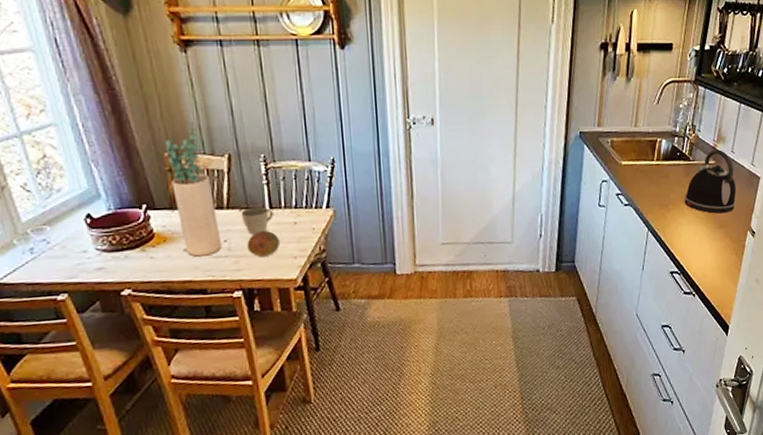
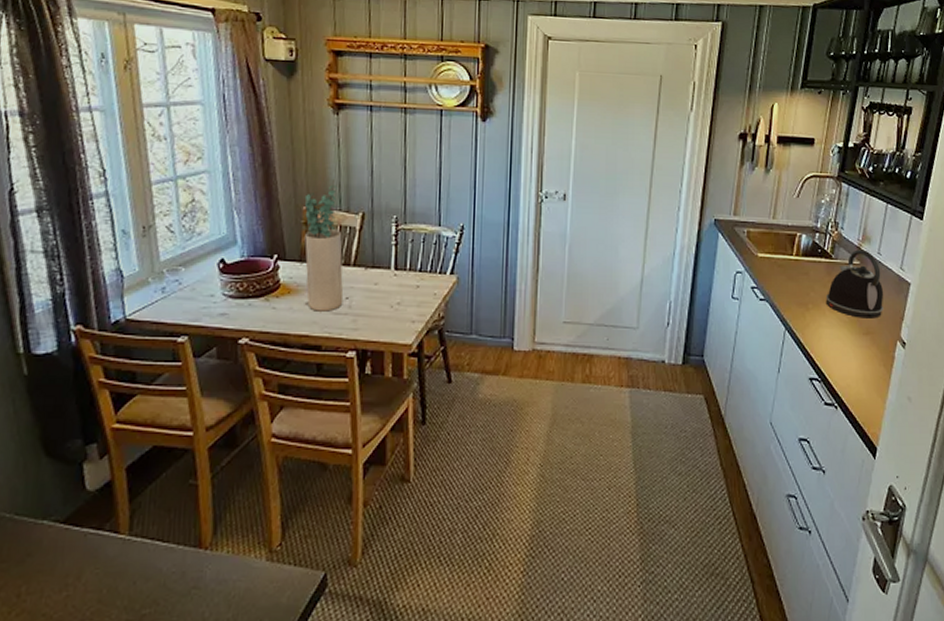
cup: present [241,206,274,235] -> none [366,266,398,295]
fruit: present [247,231,280,258] -> none [367,292,400,319]

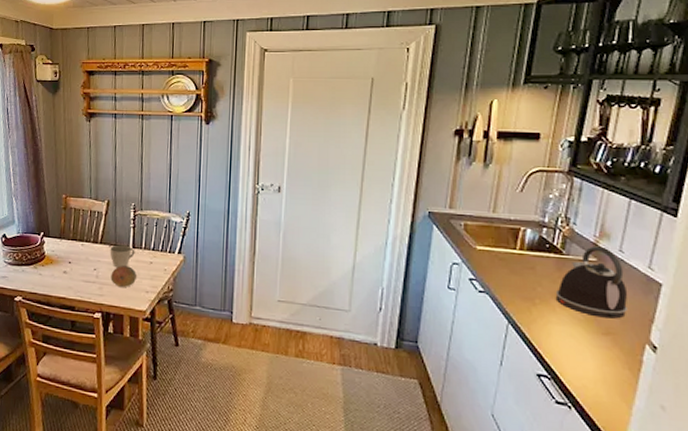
vase: present [304,178,344,312] -> none [63,172,92,280]
cup: none [366,266,398,295] -> present [110,245,135,268]
fruit: none [367,292,400,319] -> present [110,265,136,288]

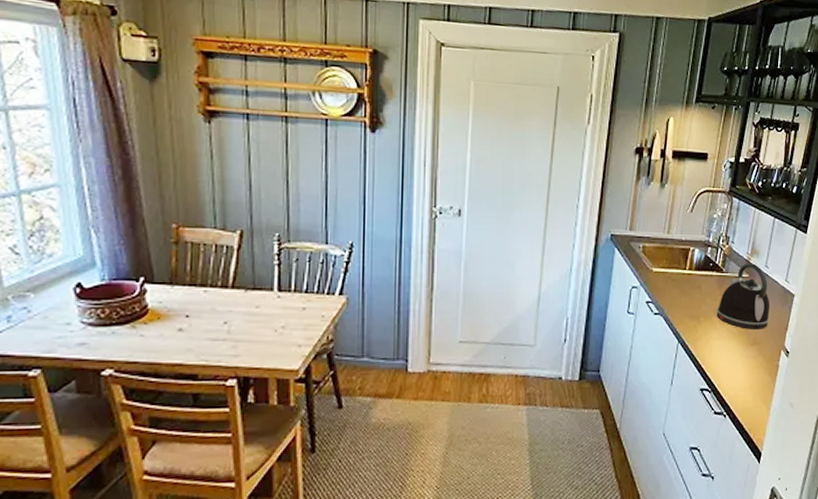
cup: present [110,245,135,268] -> none [246,288,282,319]
fruit: present [110,265,136,288] -> none [248,315,284,344]

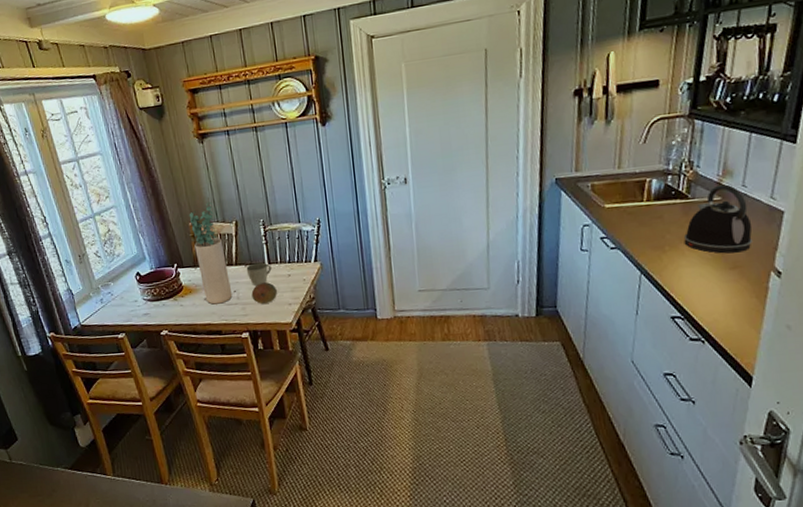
vase: none [173,193,221,338] -> present [188,196,233,305]
cup: none [246,288,282,319] -> present [246,262,272,286]
fruit: none [248,315,284,344] -> present [251,282,277,305]

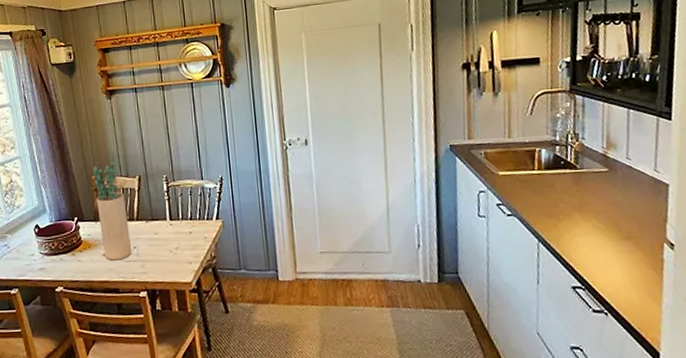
cup: present [246,262,272,286] -> none [147,218,173,243]
fruit: present [251,282,277,305] -> none [151,239,178,263]
kettle: present [683,184,753,254] -> none [576,156,643,224]

